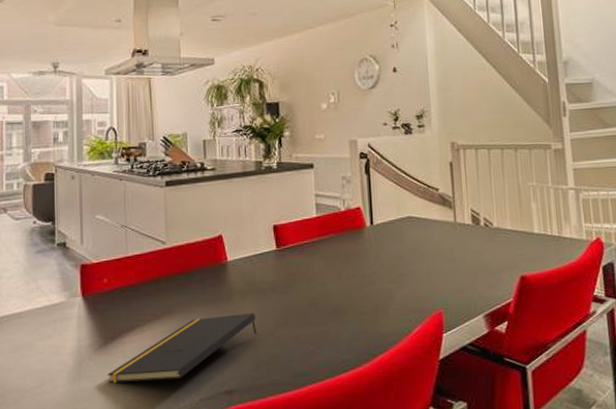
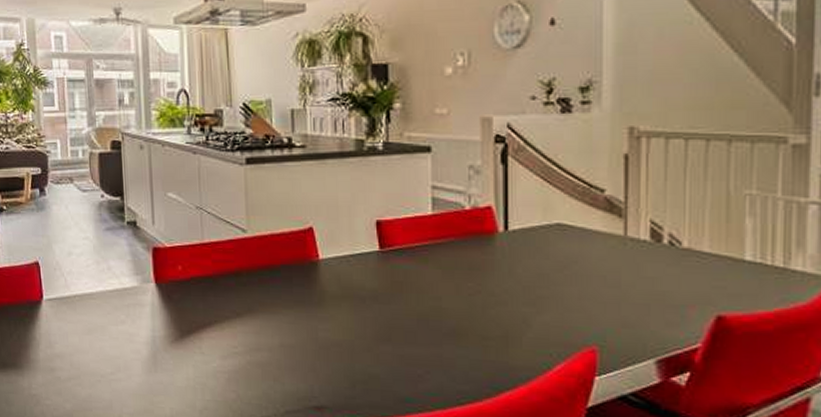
notepad: present [107,313,257,384] -> none [184,321,353,387]

